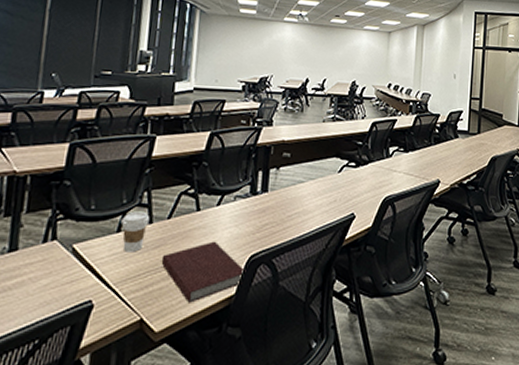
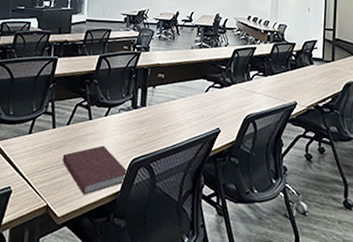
coffee cup: present [121,211,150,252] -> none [32,117,54,151]

